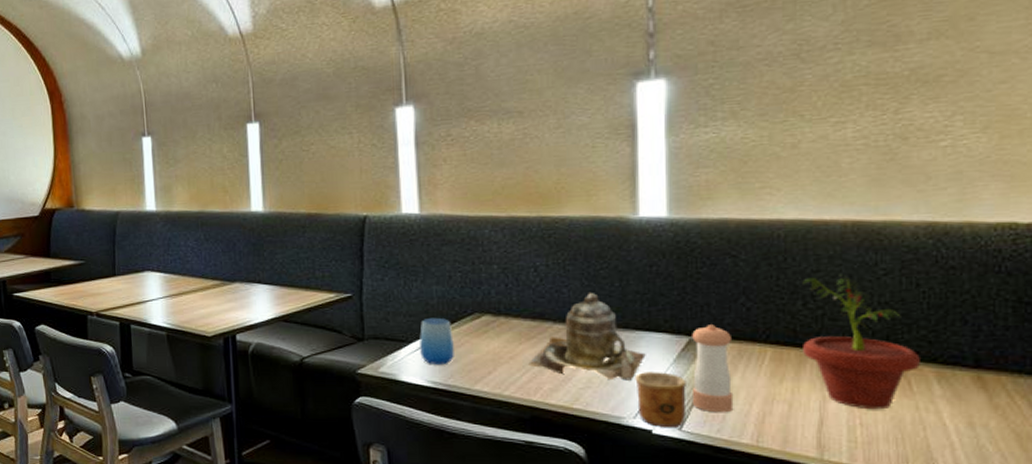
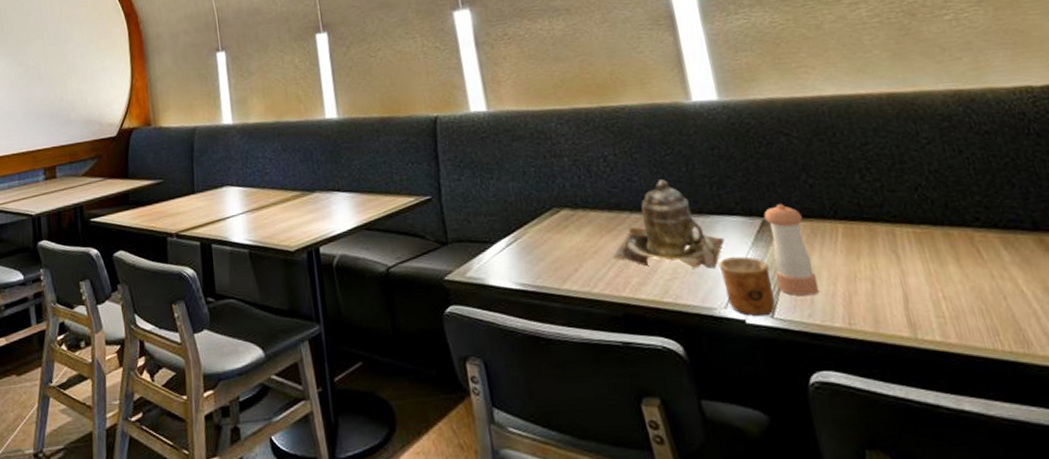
cup: present [419,317,454,365] -> none [501,215,539,266]
potted plant: present [802,274,920,410] -> none [855,145,984,282]

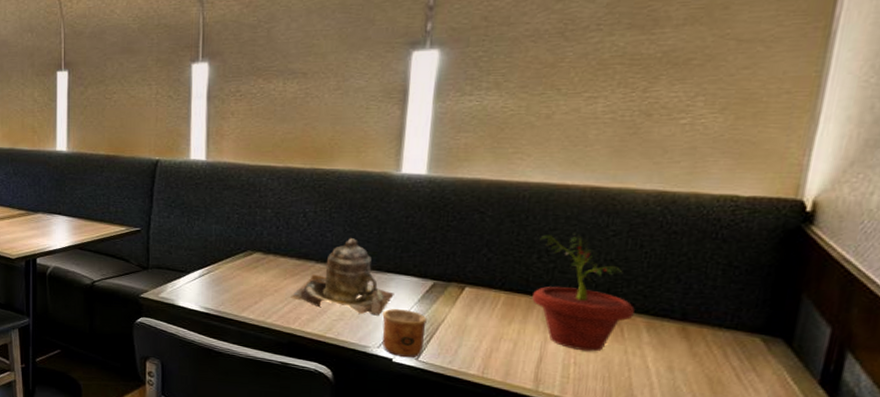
pepper shaker: present [764,204,820,297] -> none [431,271,471,348]
potted plant: none [855,145,984,282] -> present [532,233,635,352]

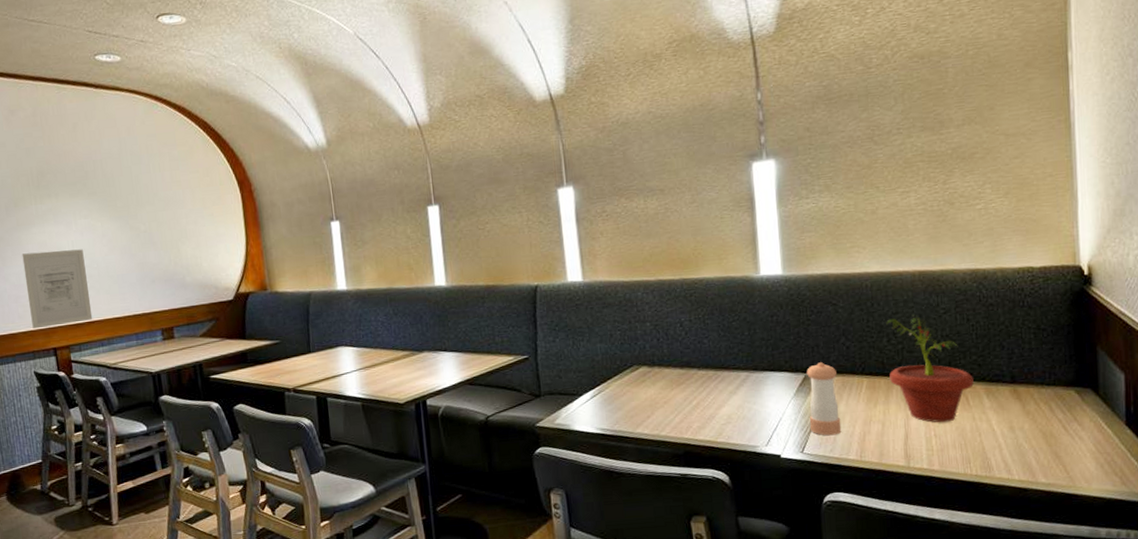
teapot: present [289,237,394,316] -> none [678,341,772,415]
cup: present [382,309,427,358] -> none [765,405,806,452]
pepper shaker: none [431,271,471,348] -> present [807,362,842,436]

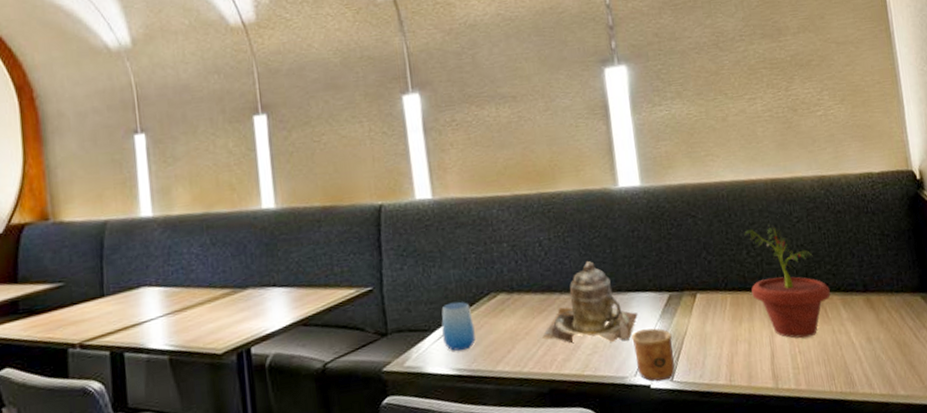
cup: none [588,371,618,414] -> present [441,301,476,351]
teapot: none [678,341,772,415] -> present [541,260,638,344]
cup: none [765,405,806,452] -> present [631,328,675,382]
pepper shaker: present [807,362,842,436] -> none [671,279,710,360]

